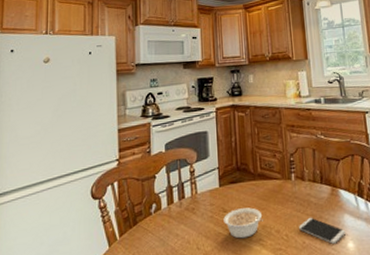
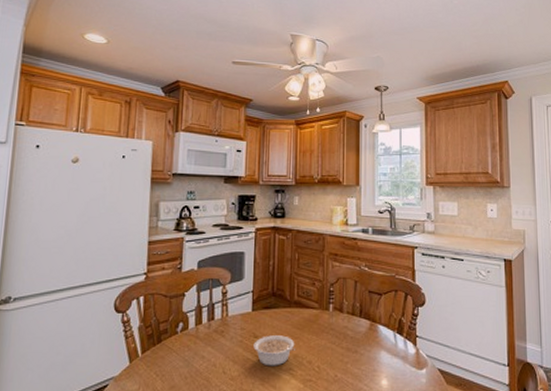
smartphone: present [299,217,345,244] -> none [332,350,380,379]

